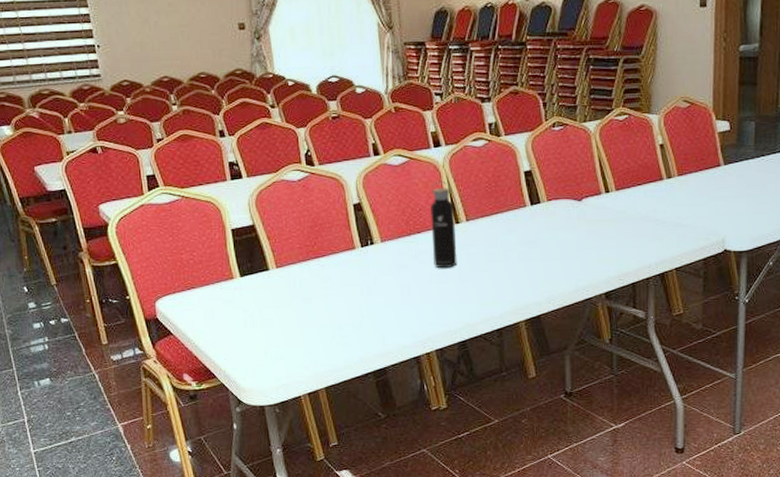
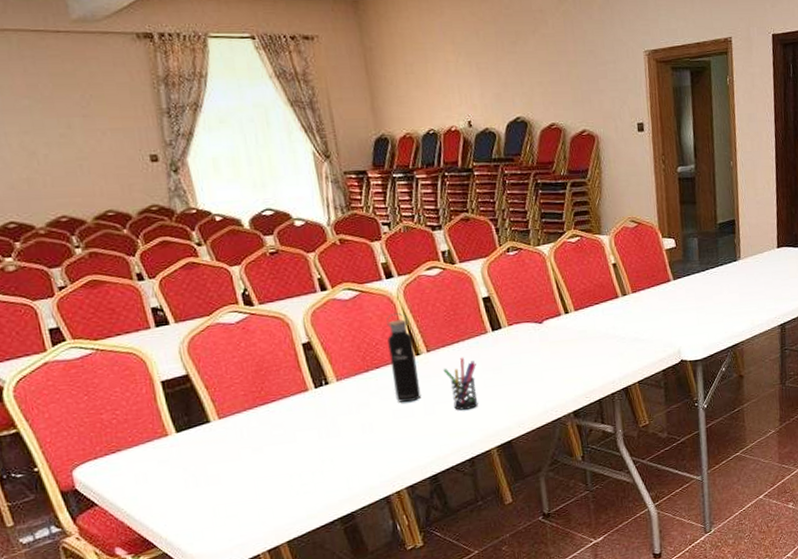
pen holder: none [480,228,512,281] -> present [443,357,478,410]

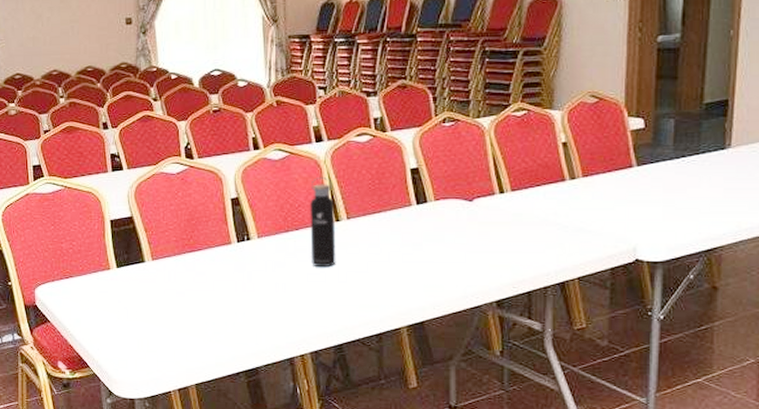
pen holder: present [443,357,478,410] -> none [361,228,396,283]

